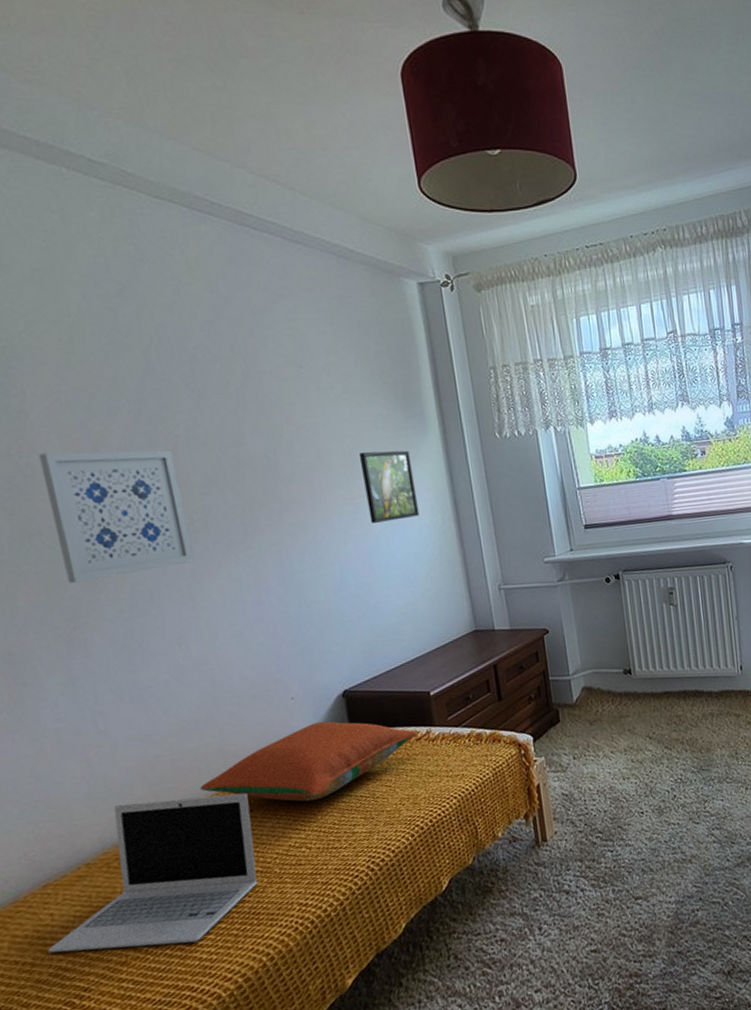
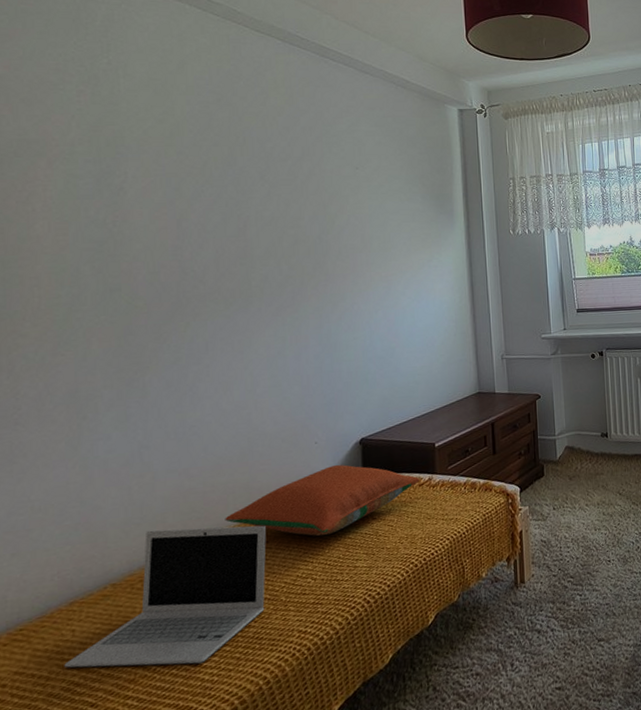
wall art: present [38,450,195,583] -> none [130,223,248,333]
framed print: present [358,450,420,523] -> none [396,239,441,297]

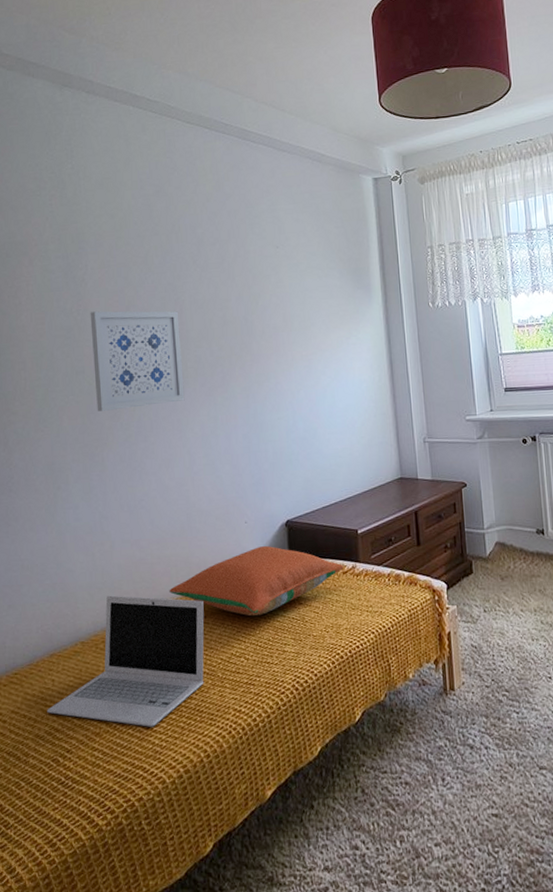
wall art: none [130,223,248,333] -> present [90,311,185,411]

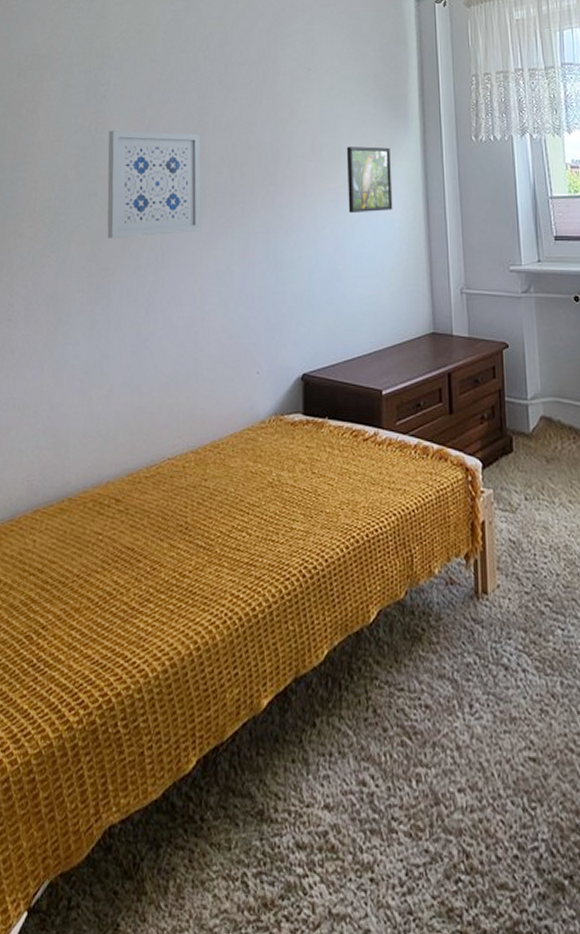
laptop: present [47,595,204,727] -> none [24,446,205,607]
pillow: present [169,546,344,617] -> none [168,402,364,484]
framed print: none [315,316,361,377] -> present [346,146,393,213]

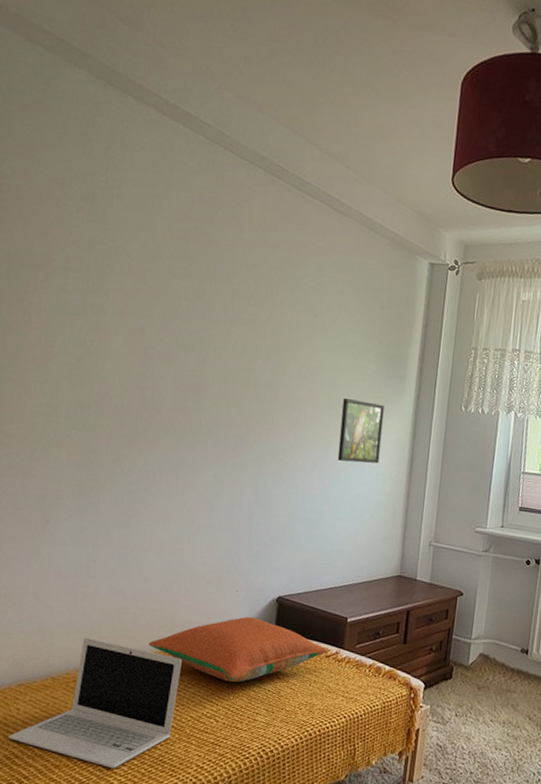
laptop: none [24,446,205,607] -> present [8,637,182,769]
wall art: present [107,130,201,238] -> none [99,345,201,458]
pillow: none [168,402,364,484] -> present [148,616,328,683]

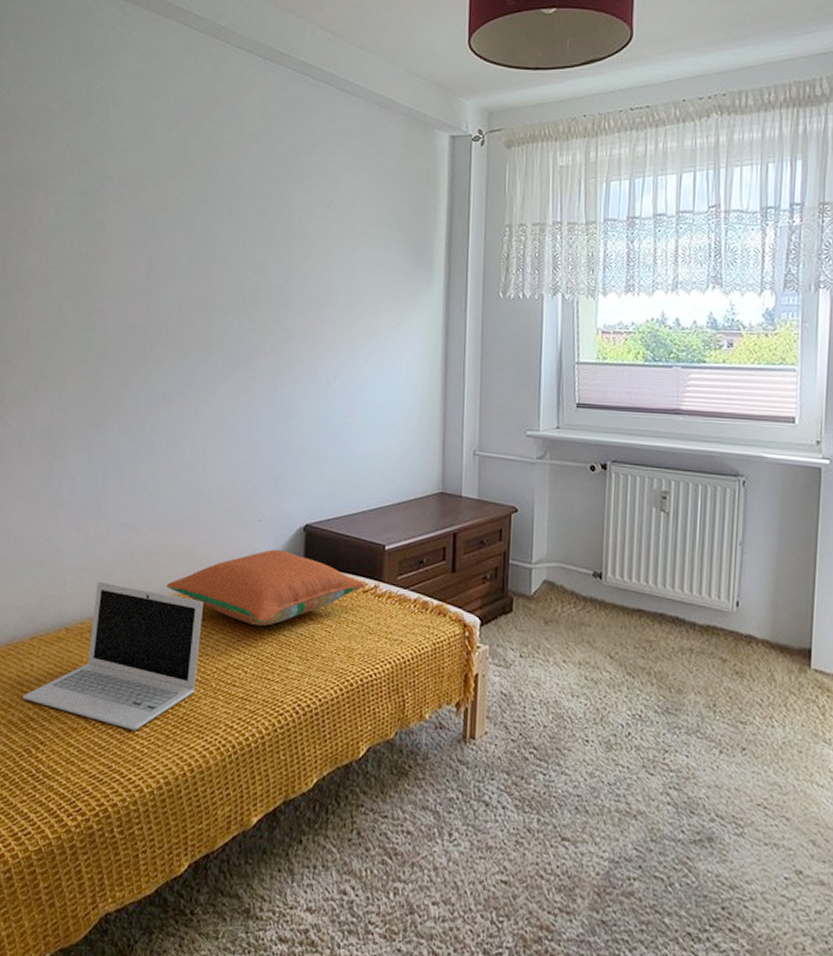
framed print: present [337,399,384,464] -> none [362,295,411,366]

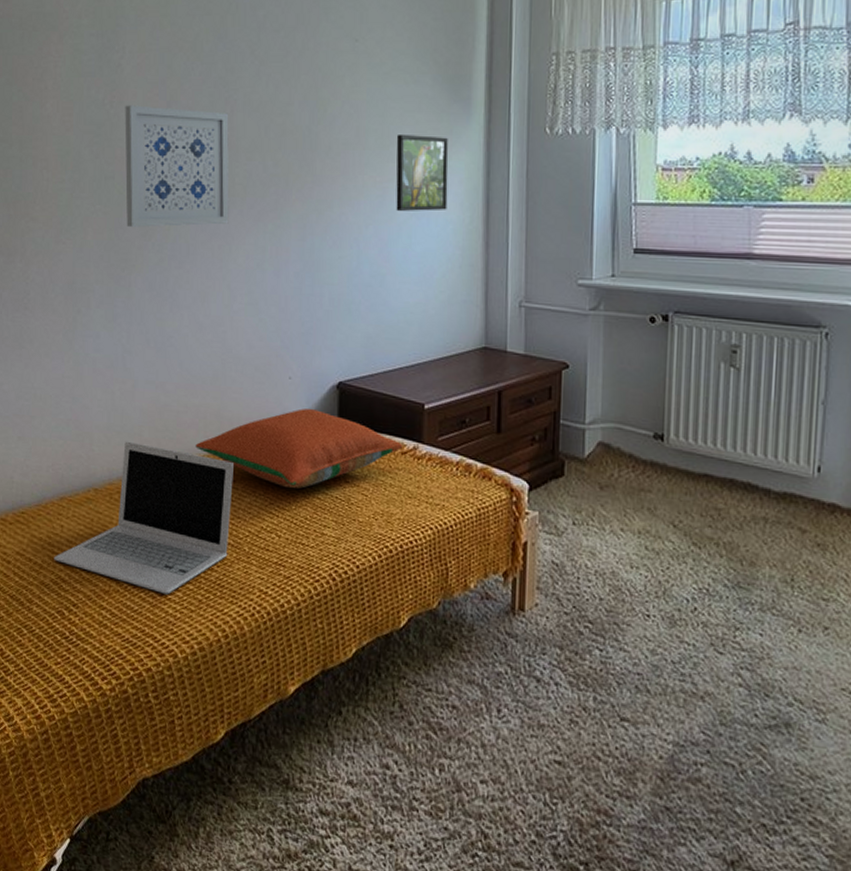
wall art: none [105,260,207,376] -> present [125,105,230,227]
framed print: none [362,295,411,366] -> present [396,135,449,211]

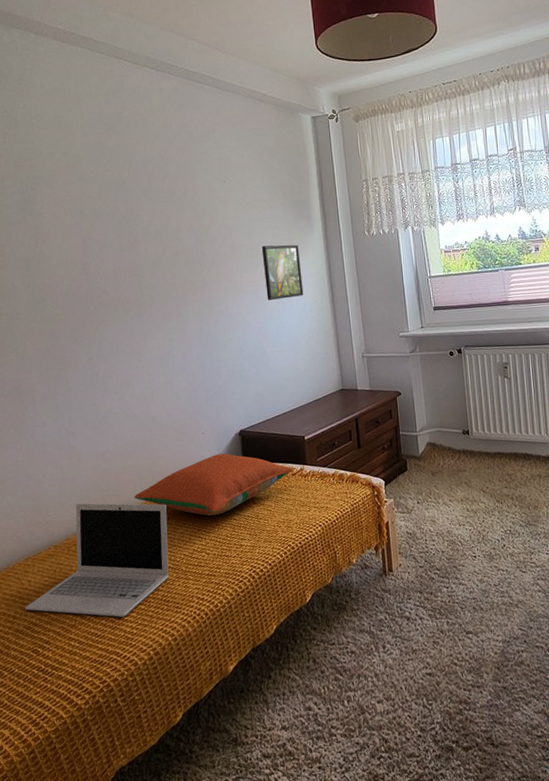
wall art: present [125,105,230,227] -> none [48,242,142,337]

